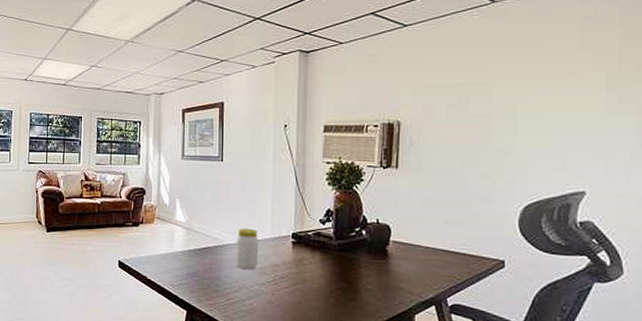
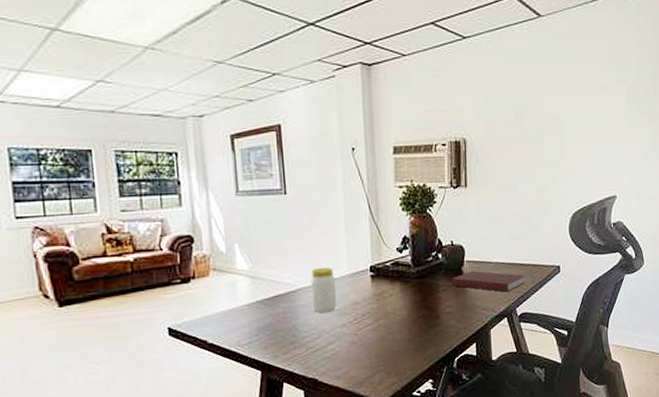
notebook: none [374,251,460,279] -> present [451,270,526,292]

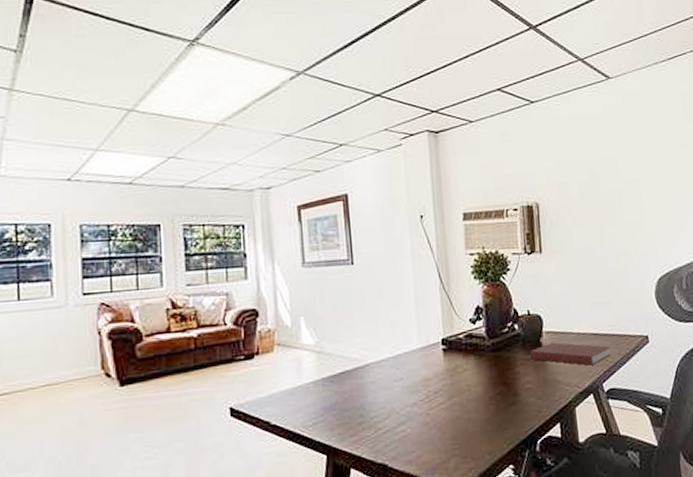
jar: present [311,267,337,313] -> none [379,341,407,390]

